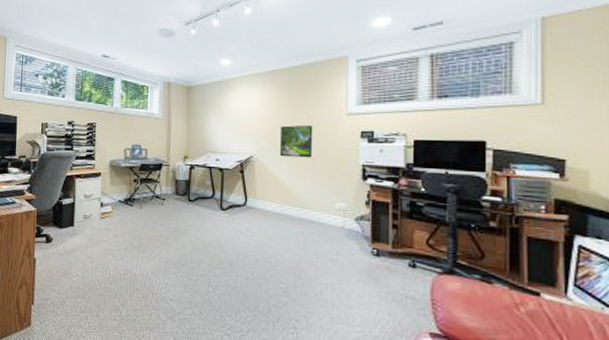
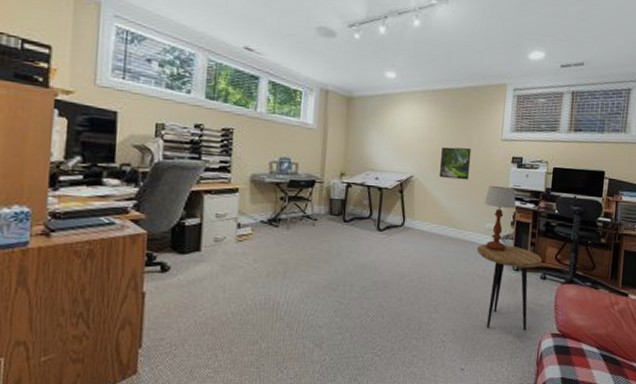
side table: none [326,225,408,326] -> present [476,244,542,330]
table lamp: none [332,163,370,234] -> present [484,186,516,251]

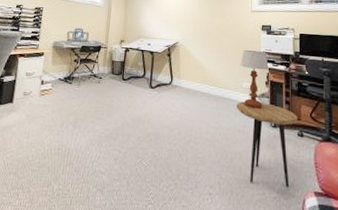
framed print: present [439,146,472,180] -> none [200,18,226,45]

